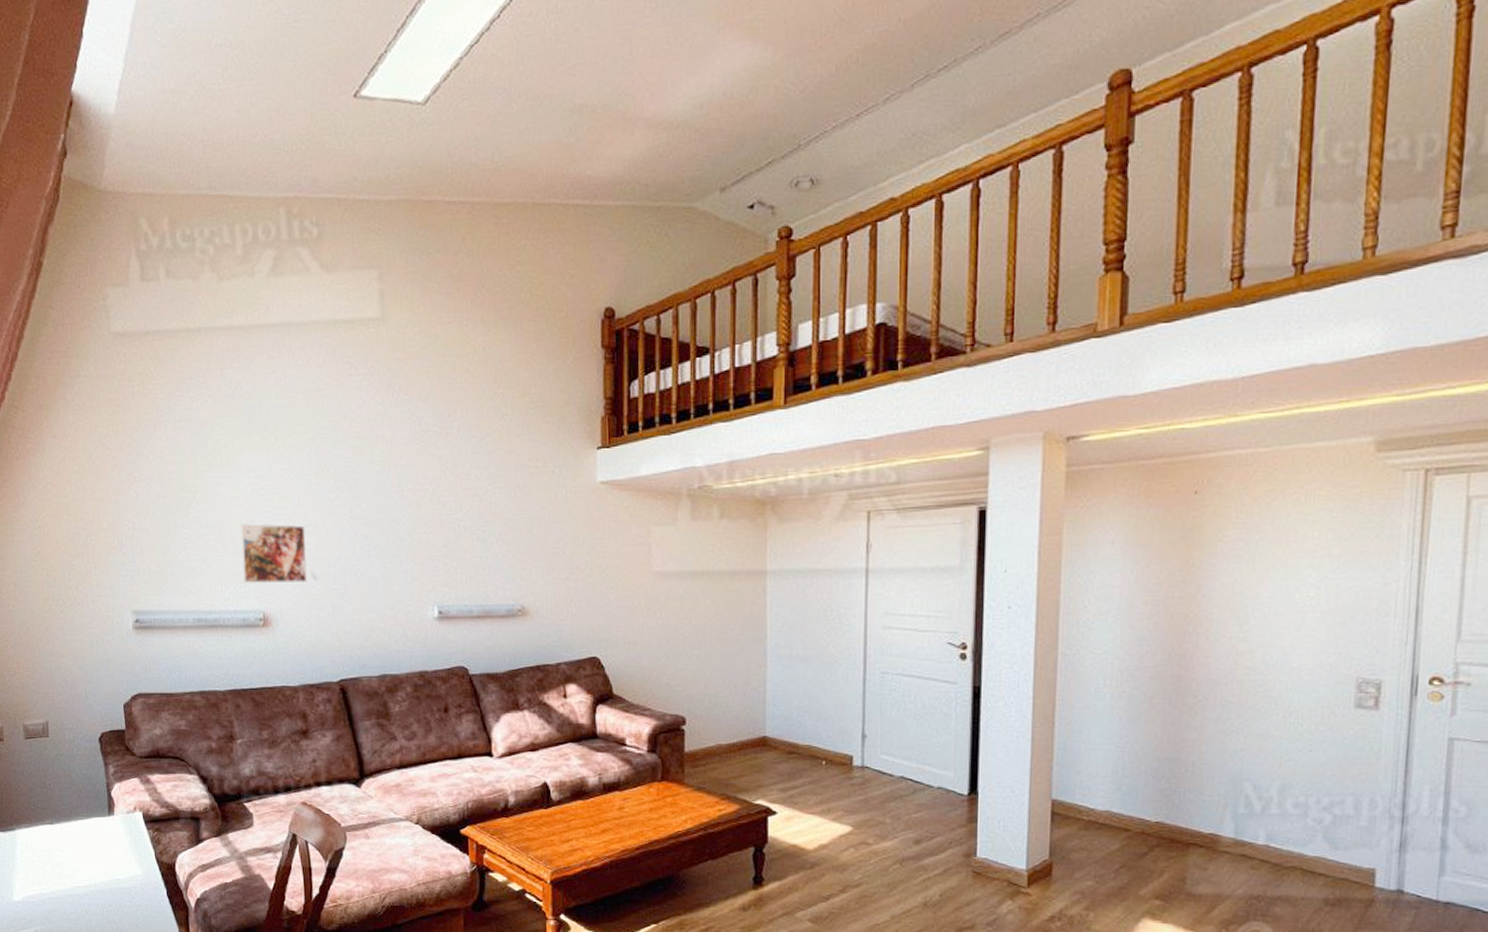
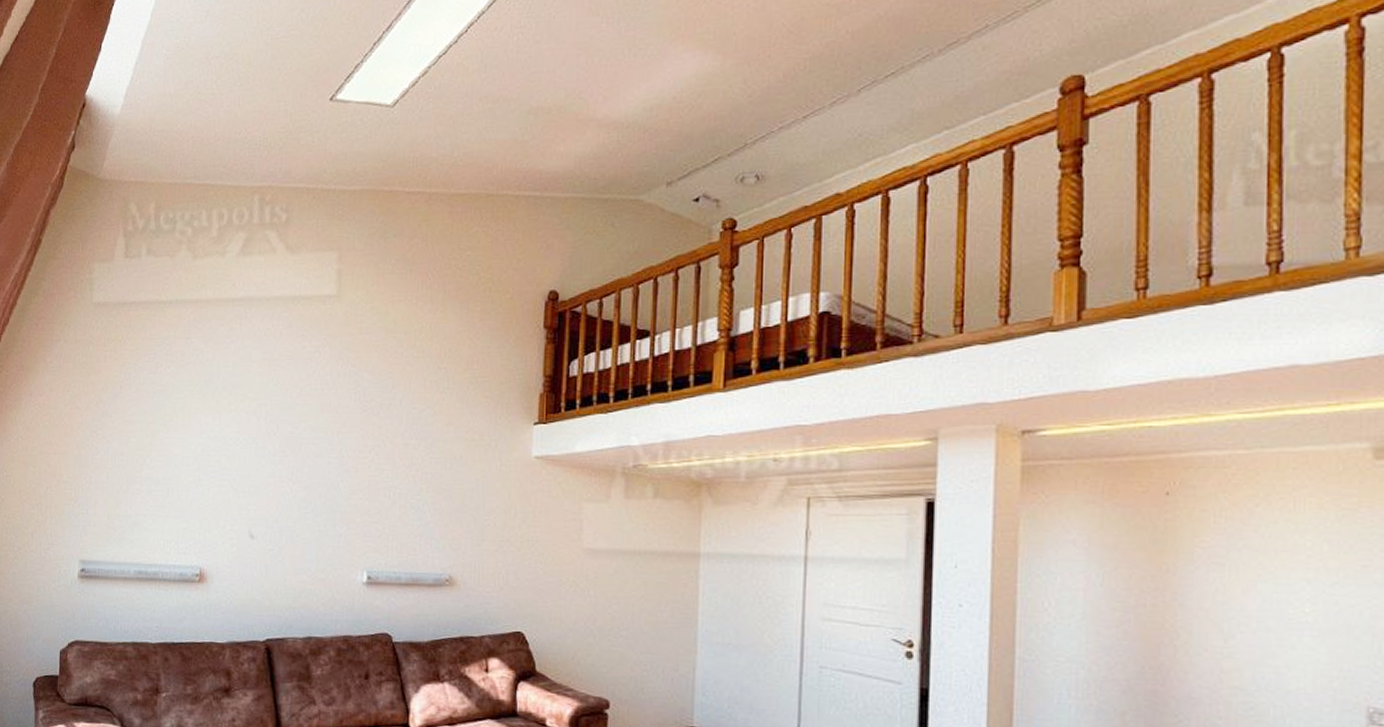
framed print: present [241,524,308,584] -> none [185,482,248,542]

